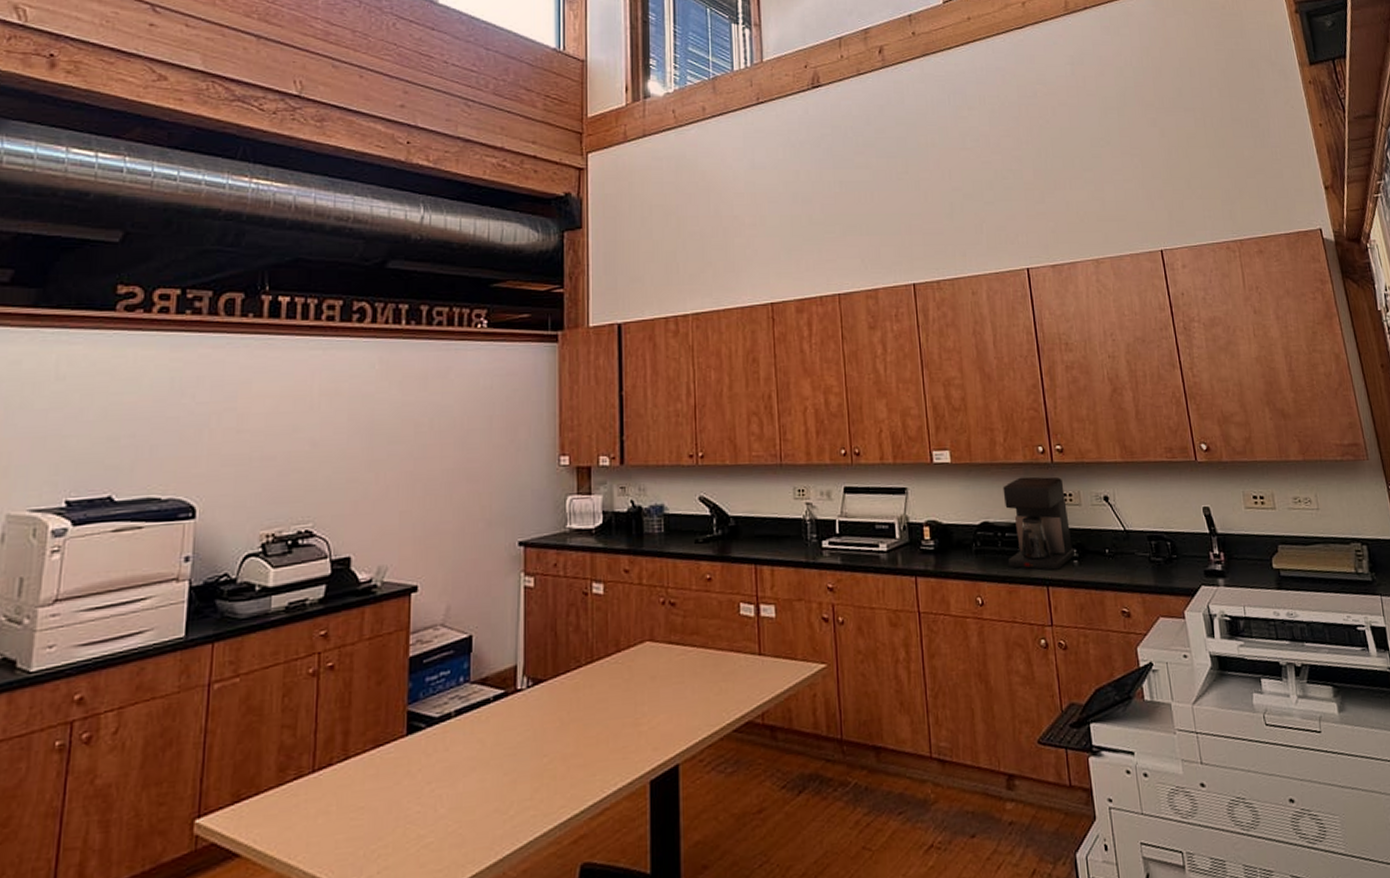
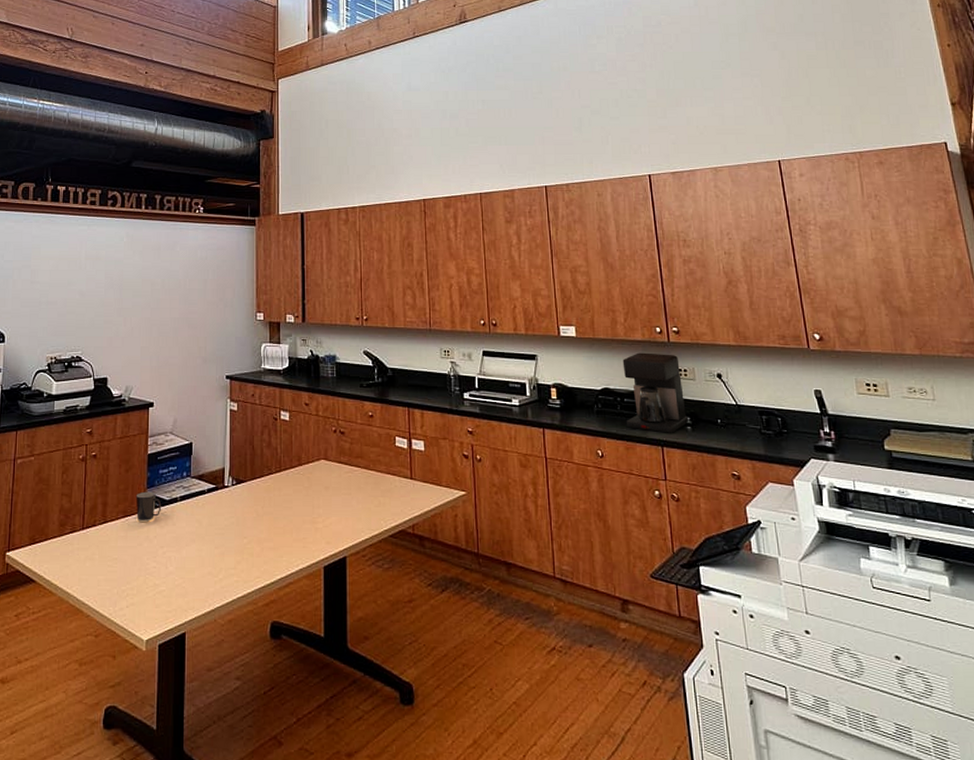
mug: none [391,707,429,753] -> present [135,491,162,523]

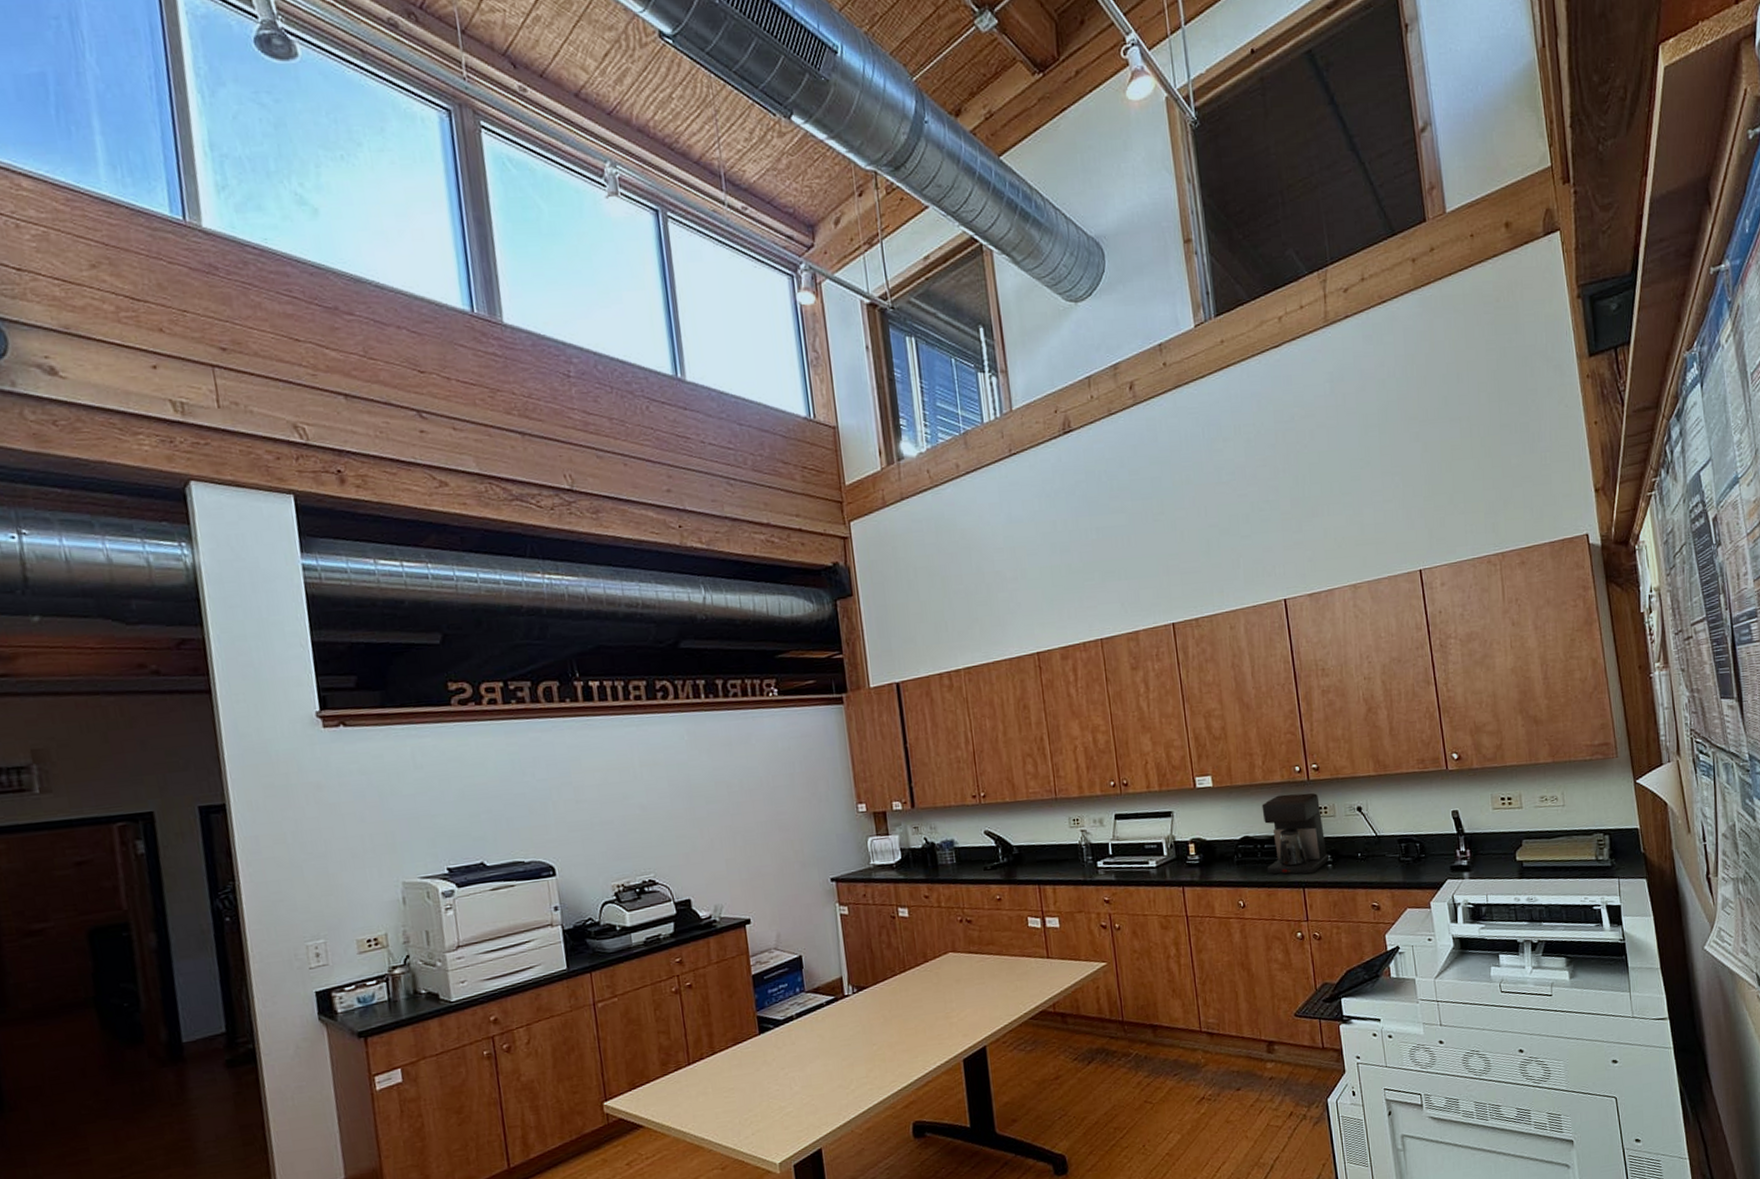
mug: present [135,491,162,523] -> none [744,1013,777,1048]

